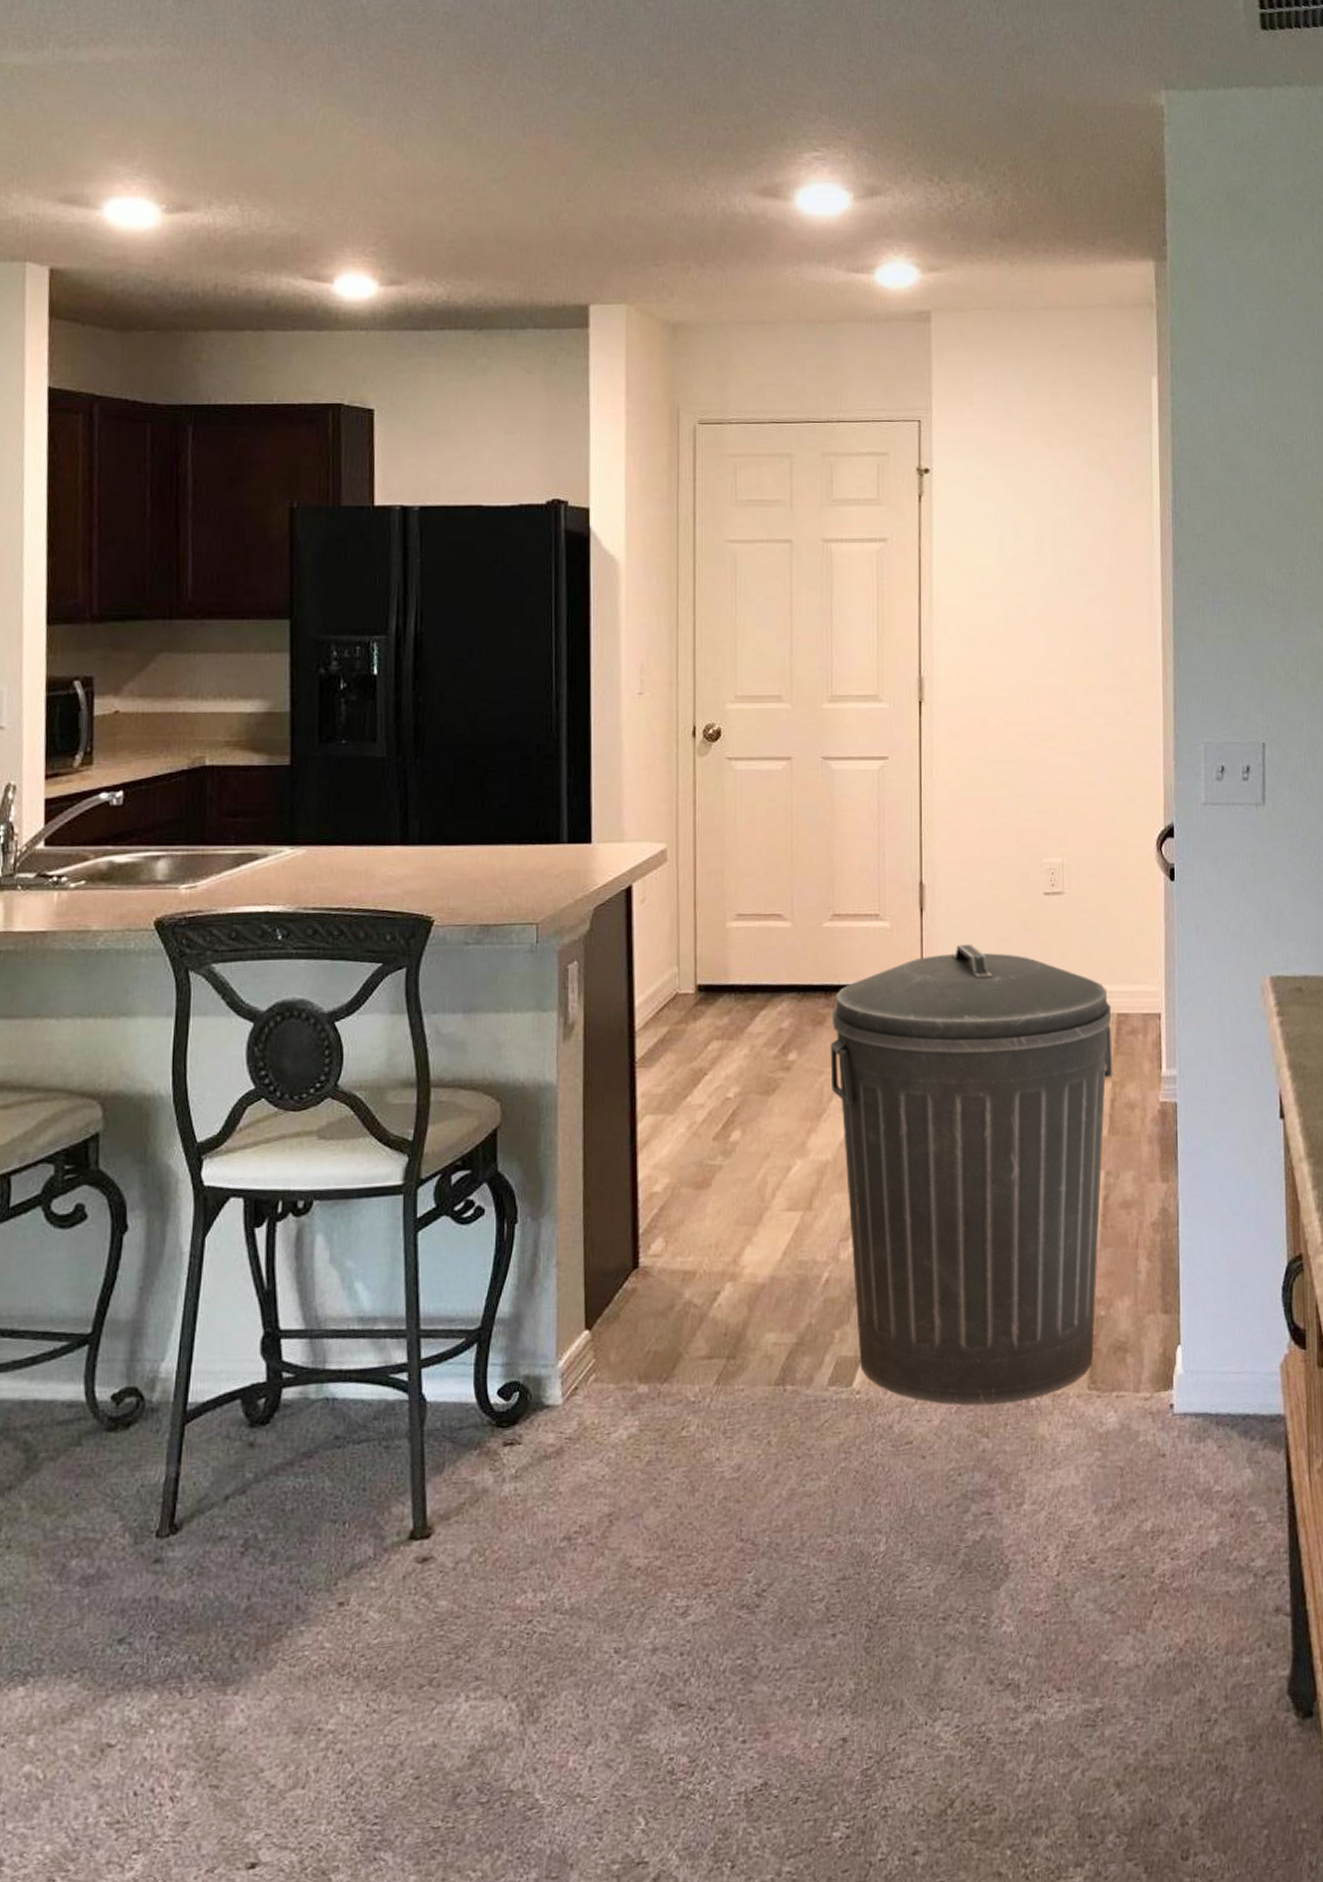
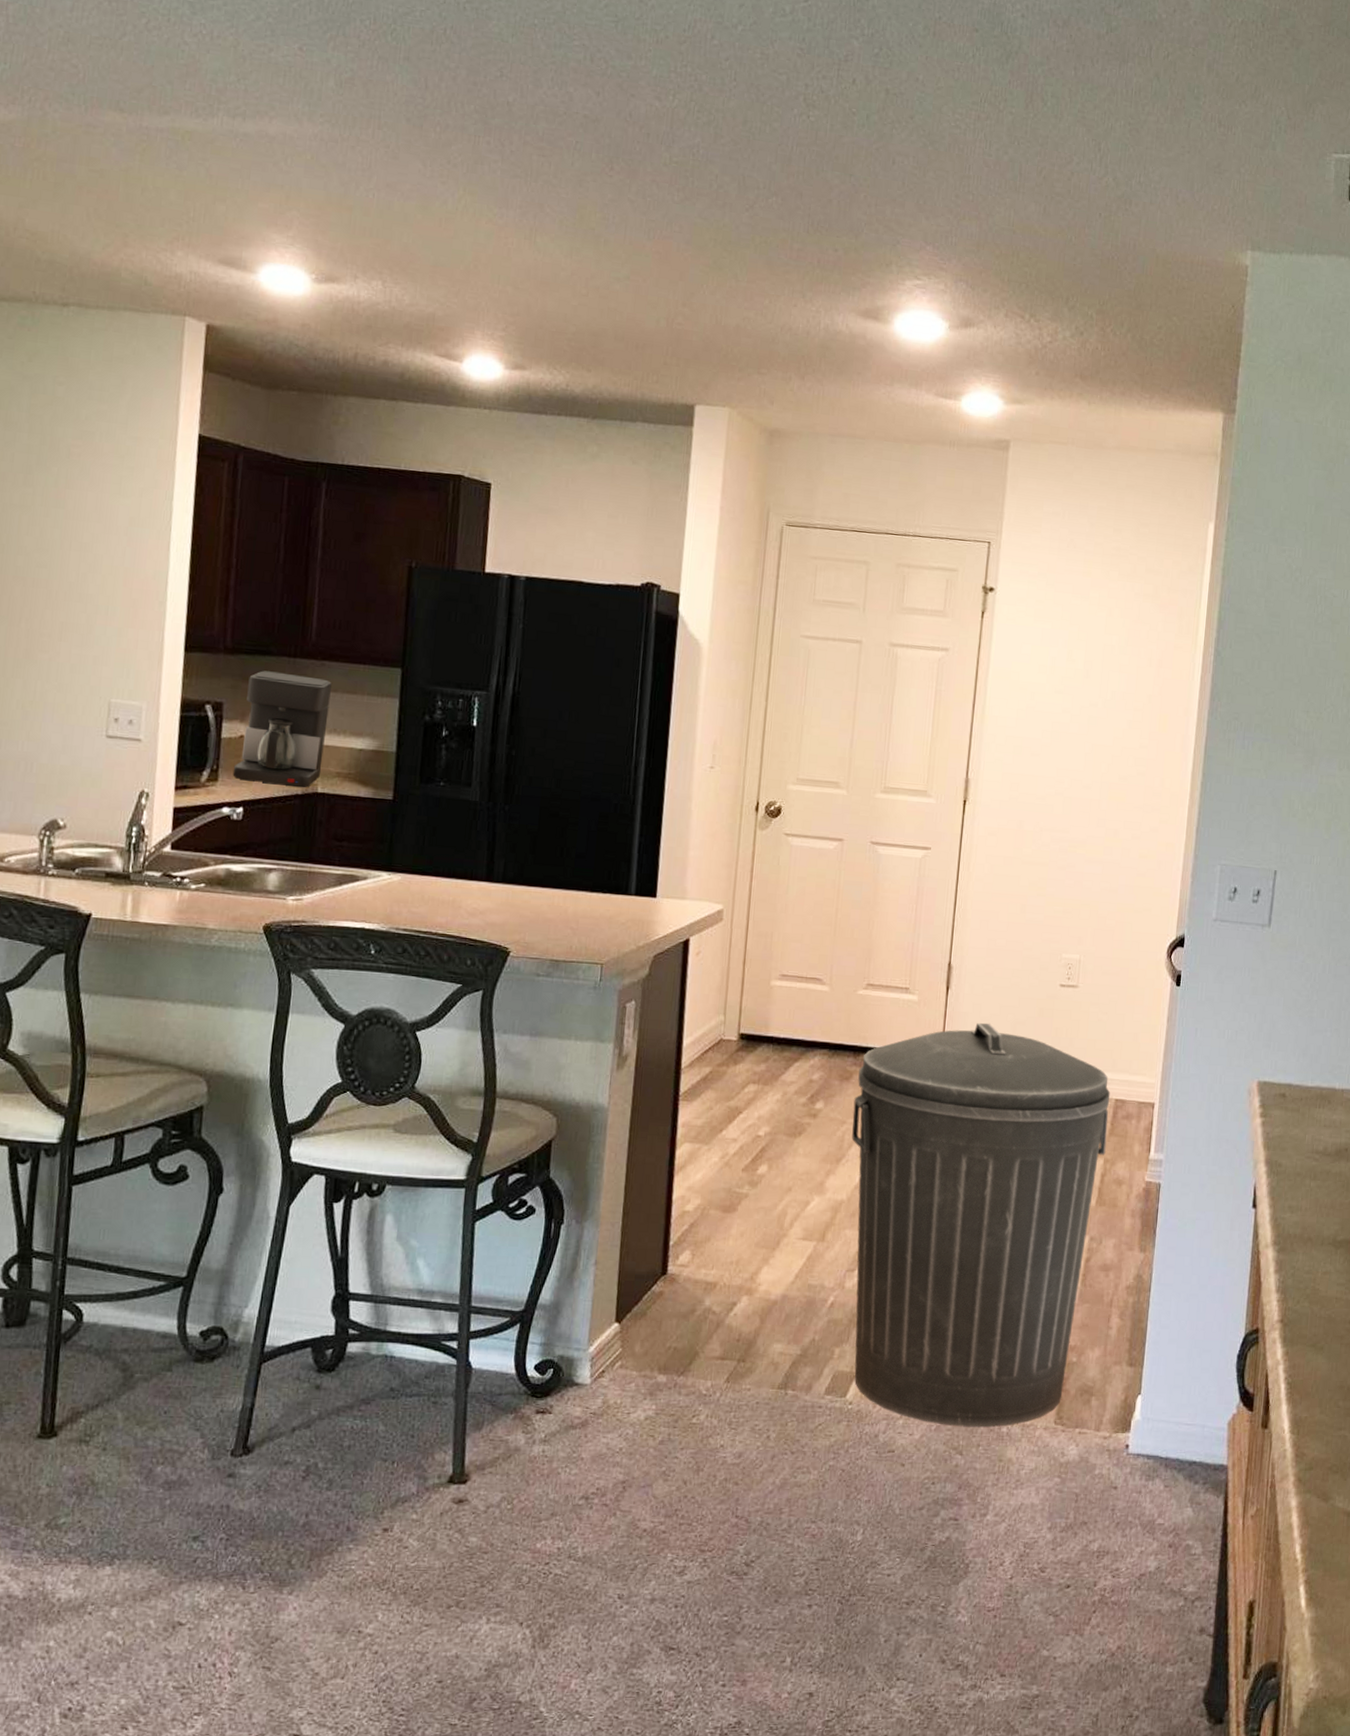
coffee maker: none [109,637,213,763] -> present [232,670,332,788]

